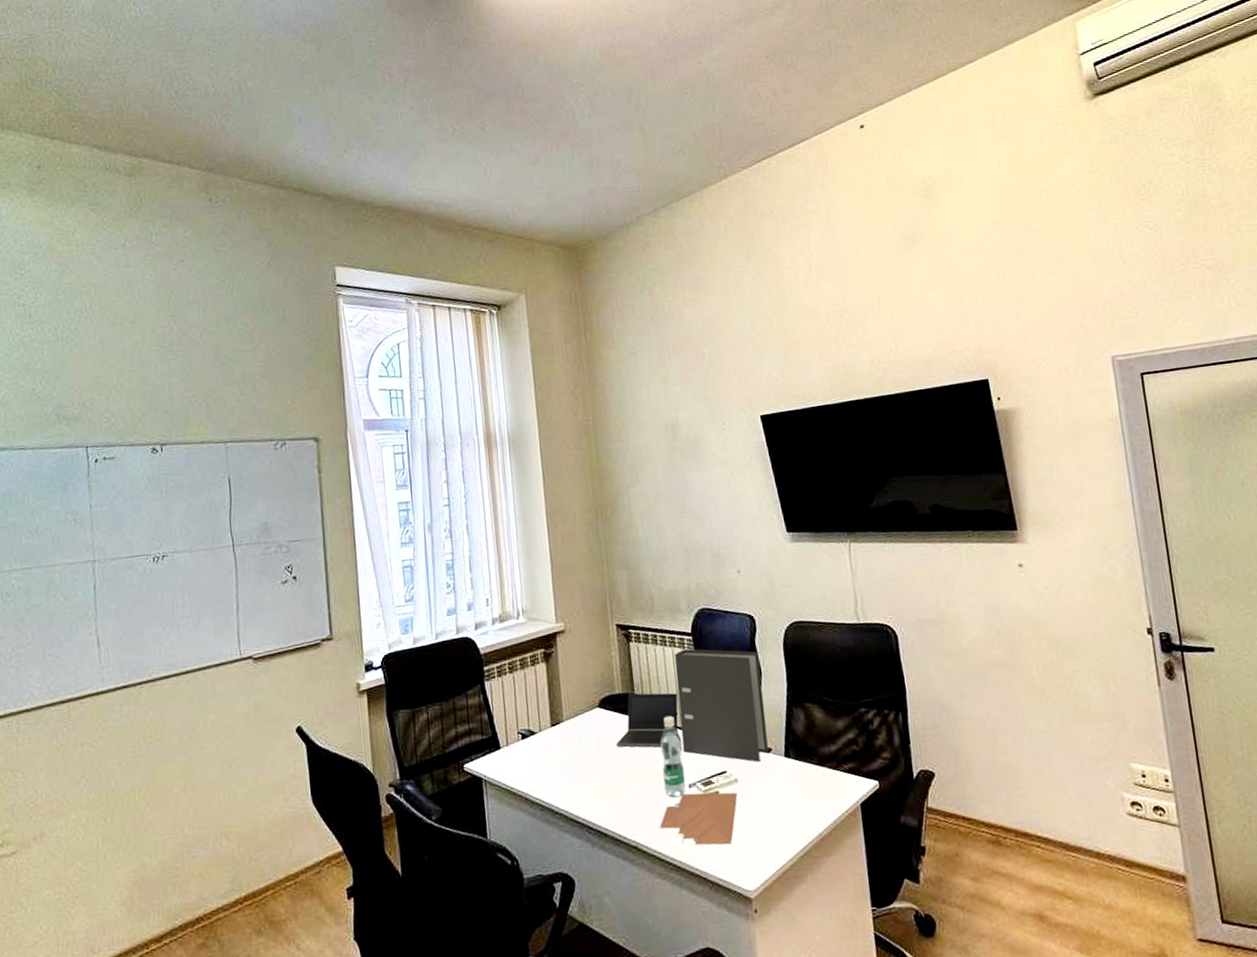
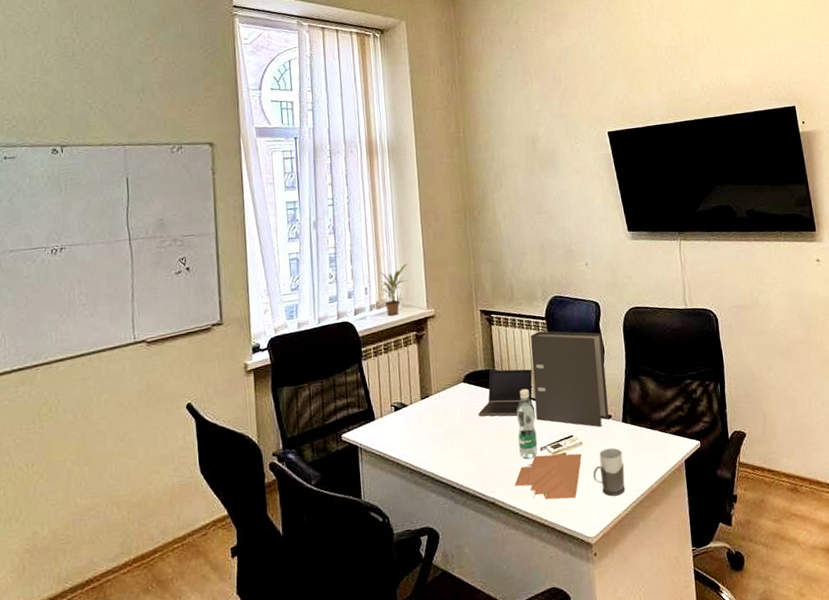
potted plant: none [503,571,534,631] -> present [380,264,408,316]
mug: none [751,786,790,844] -> present [593,447,626,497]

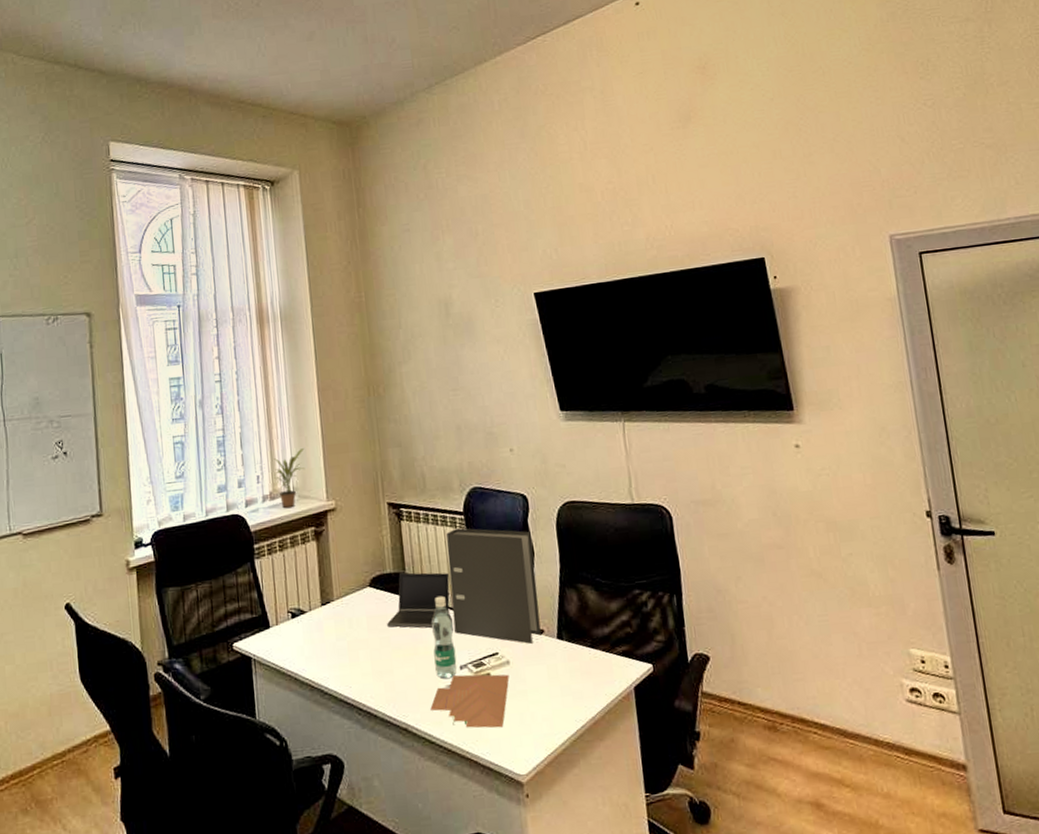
mug: present [593,447,626,497] -> none [523,669,563,728]

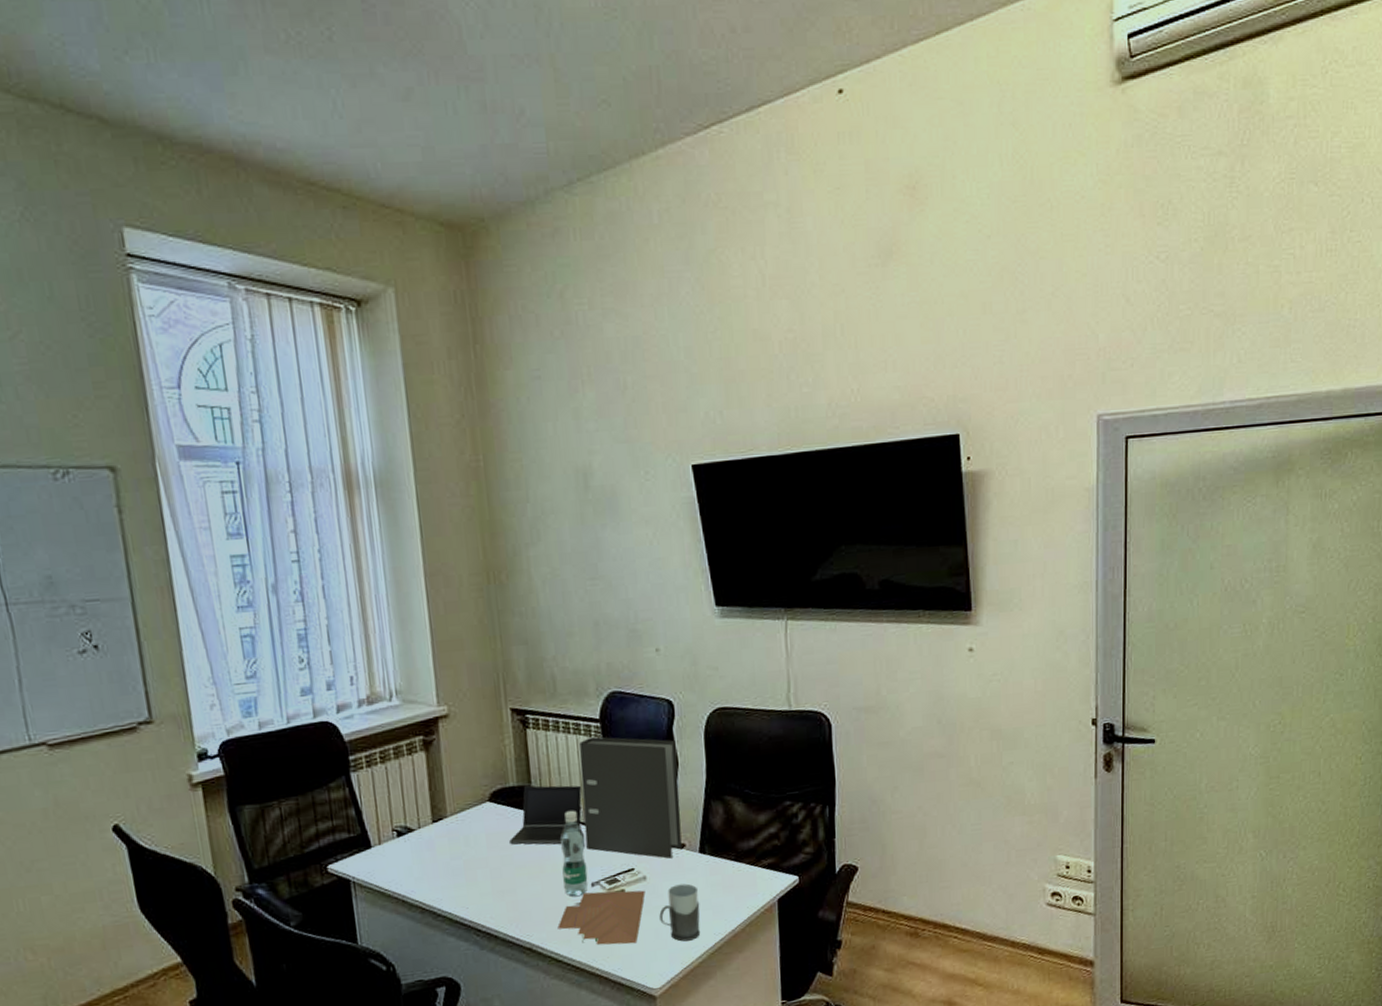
potted plant: present [274,448,305,509] -> none [371,645,410,715]
mug: none [523,669,563,728] -> present [659,883,701,942]

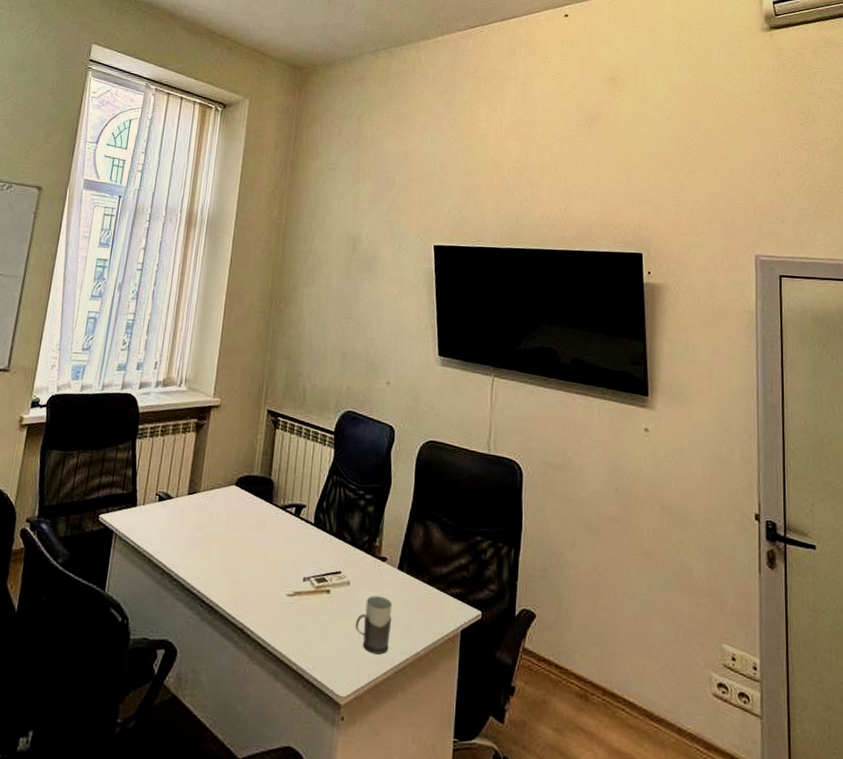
laptop computer: present [509,785,582,845] -> none [244,478,311,535]
papers: present [557,890,646,945] -> none [268,586,347,646]
bottle: present [560,810,589,897] -> none [280,506,306,588]
binder: present [579,737,682,859] -> none [305,446,393,569]

